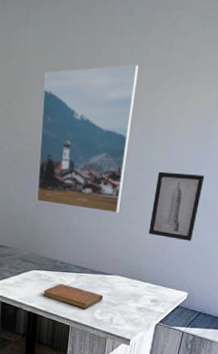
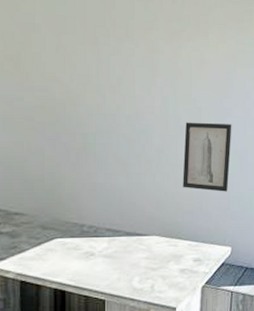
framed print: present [36,64,139,214] -> none [55,17,155,168]
notebook: present [43,284,103,310] -> none [70,251,140,279]

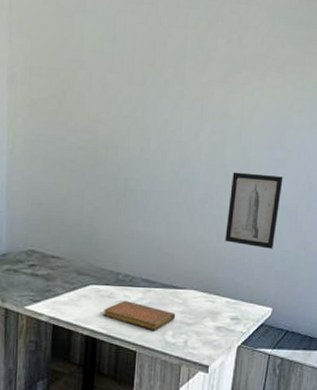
notebook: none [70,251,140,279] -> present [103,301,175,331]

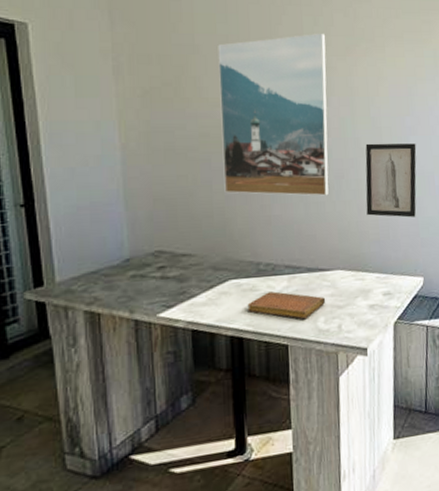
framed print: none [95,57,208,218] -> present [218,33,329,196]

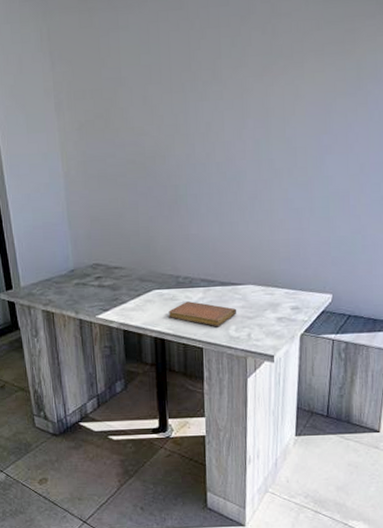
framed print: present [218,33,329,196] -> none [141,54,243,216]
wall art: present [365,143,417,218] -> none [278,162,332,237]

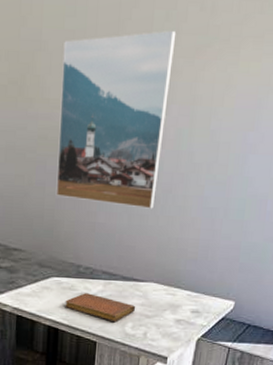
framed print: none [141,54,243,216] -> present [55,30,177,209]

